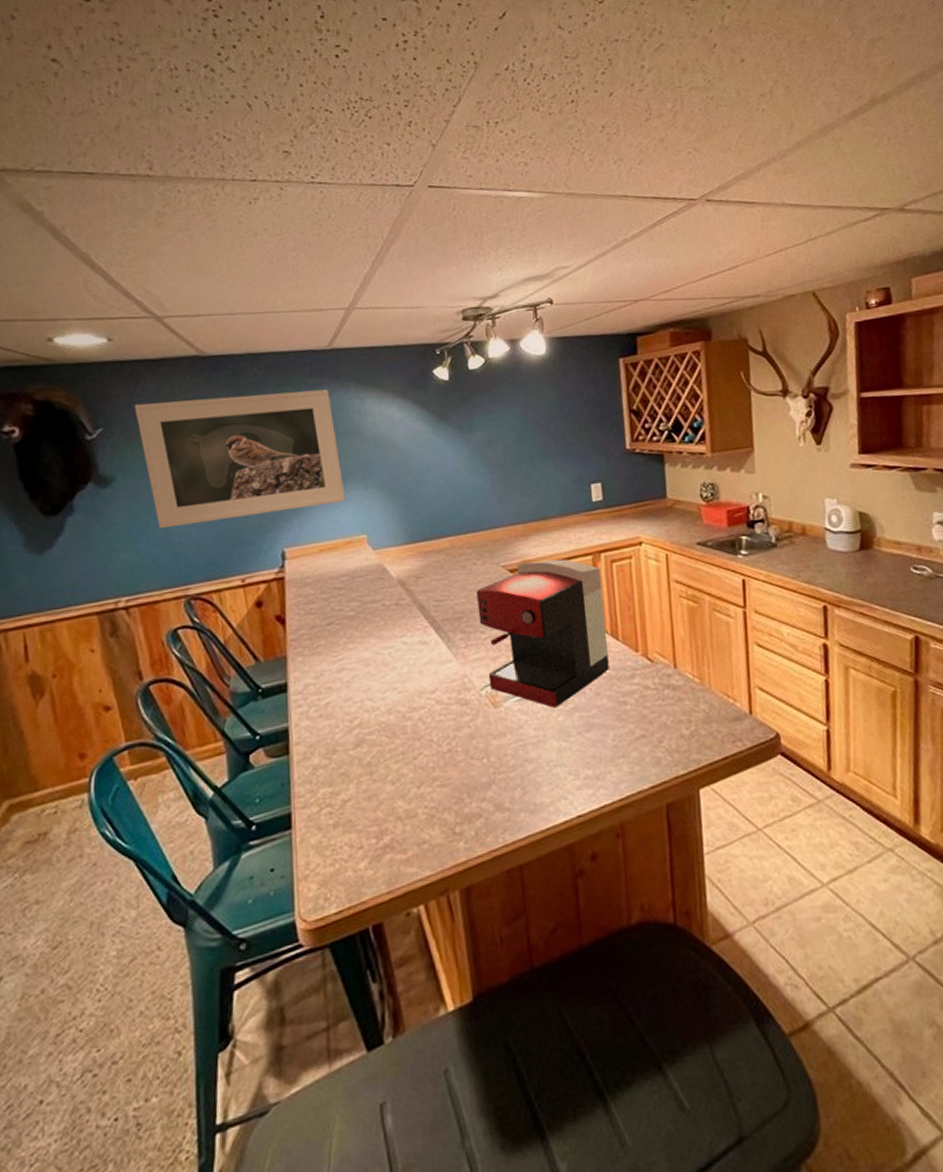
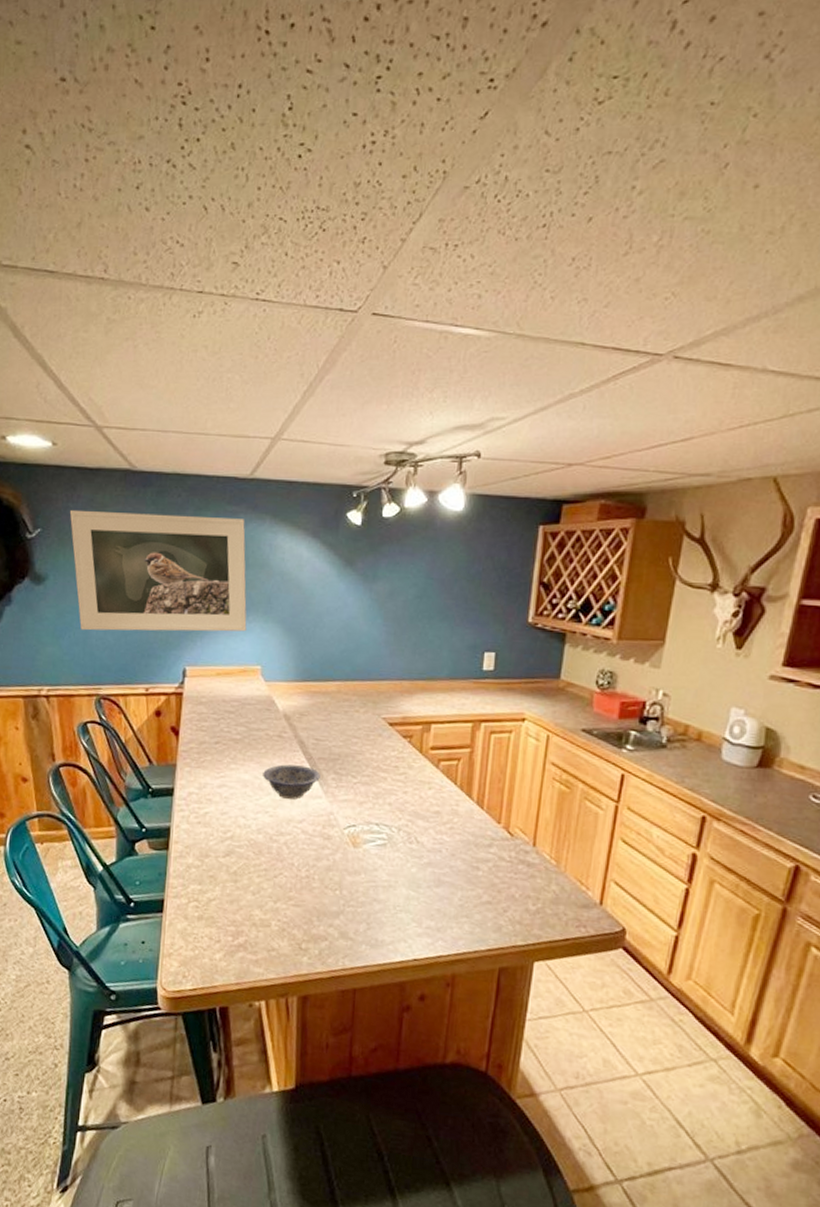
bowl: none [385,630,447,670] -> present [263,764,320,800]
coffee maker: present [476,559,609,708] -> none [352,718,478,859]

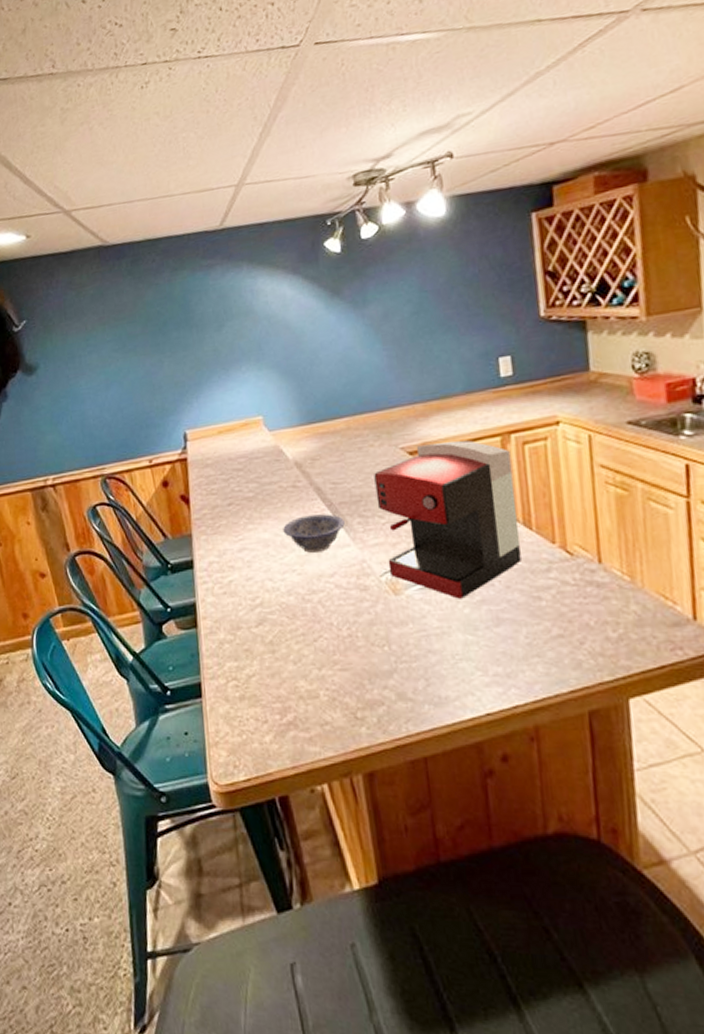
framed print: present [69,509,247,632] -> none [50,270,241,413]
coffee maker: none [352,718,478,859] -> present [374,440,521,599]

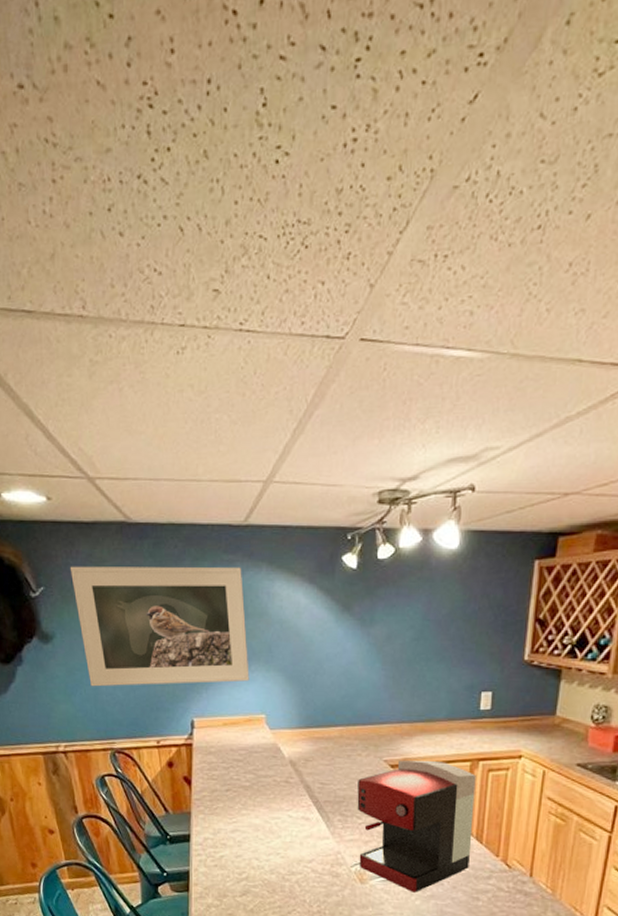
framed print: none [50,270,241,413] -> present [70,566,249,687]
bowl: present [283,514,345,553] -> none [273,808,327,841]

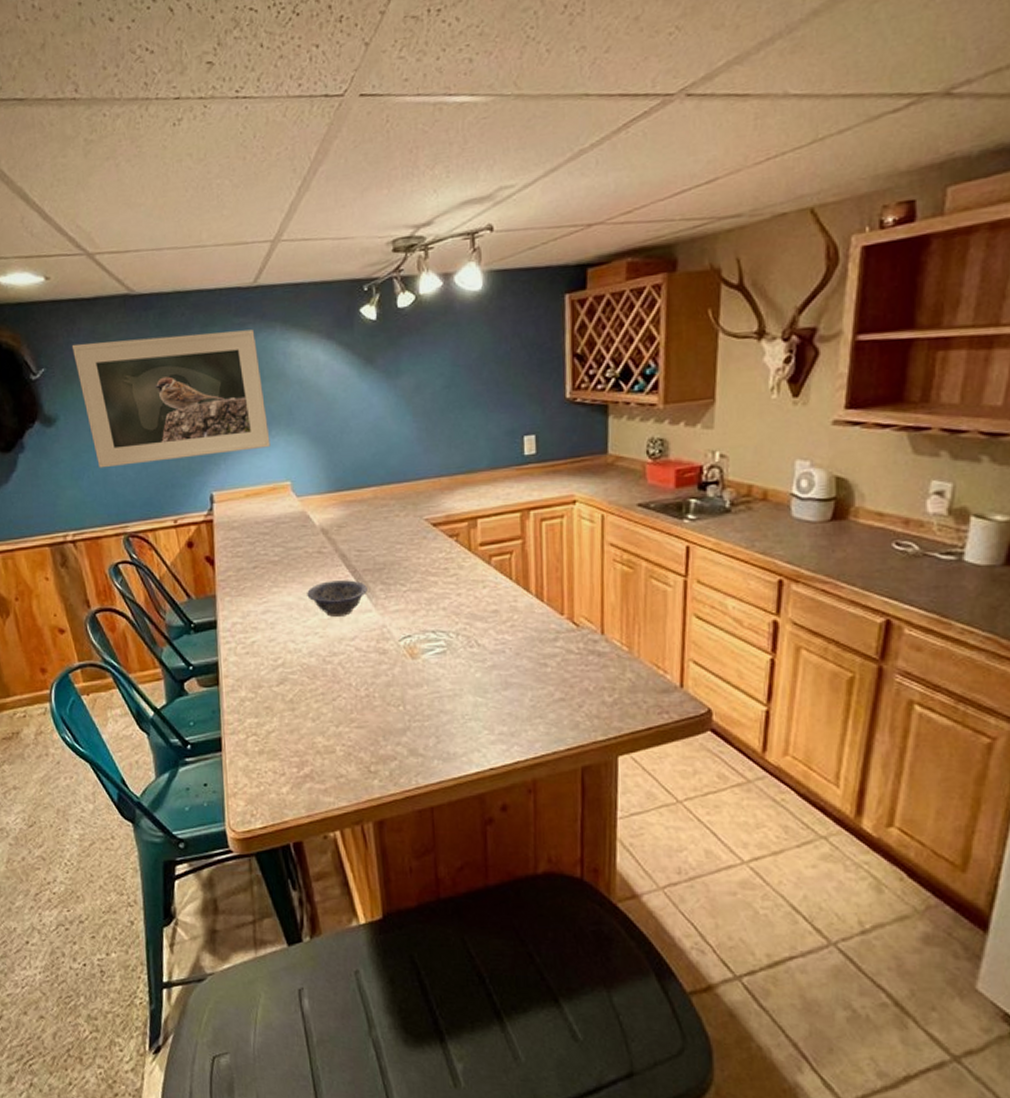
bowl: none [273,808,327,841] -> present [307,580,368,617]
coffee maker: present [357,760,476,893] -> none [398,514,532,664]

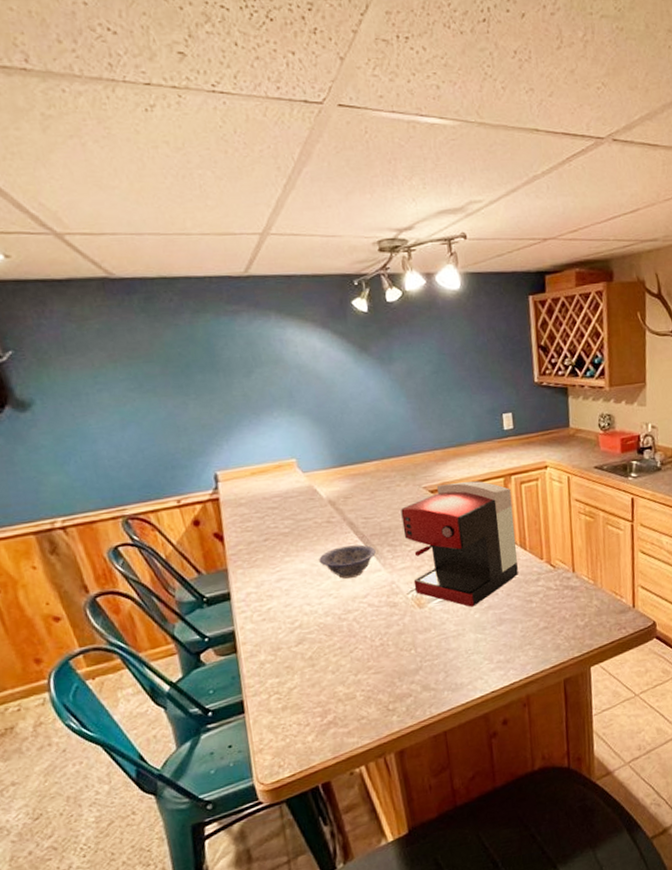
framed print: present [71,329,271,469] -> none [43,317,273,453]
coffee maker: none [398,514,532,664] -> present [401,481,518,607]

